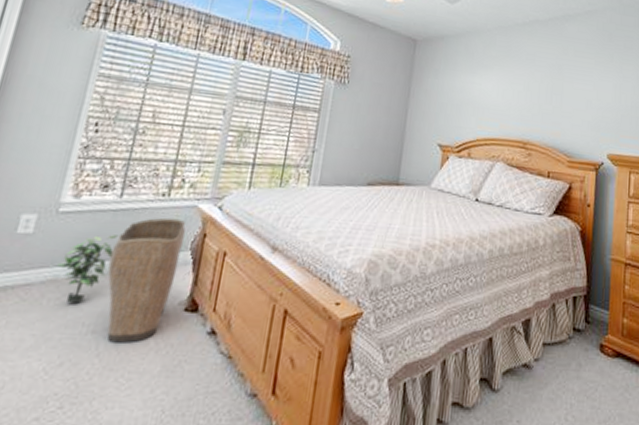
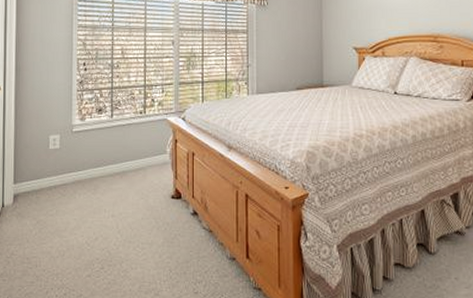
potted plant: present [57,235,118,303] -> none [80,145,116,196]
laundry basket: present [106,217,186,343] -> none [113,130,161,223]

